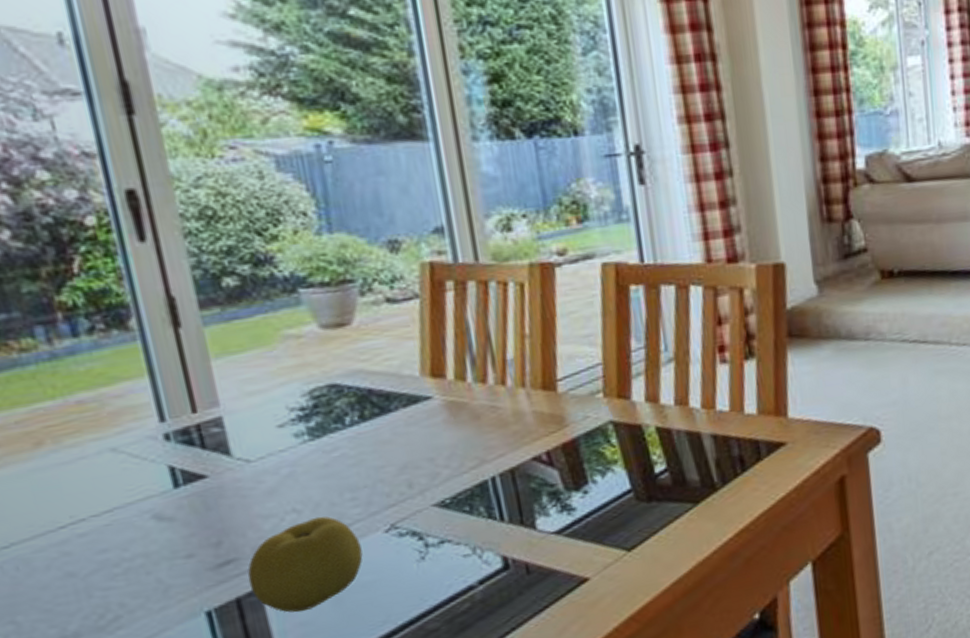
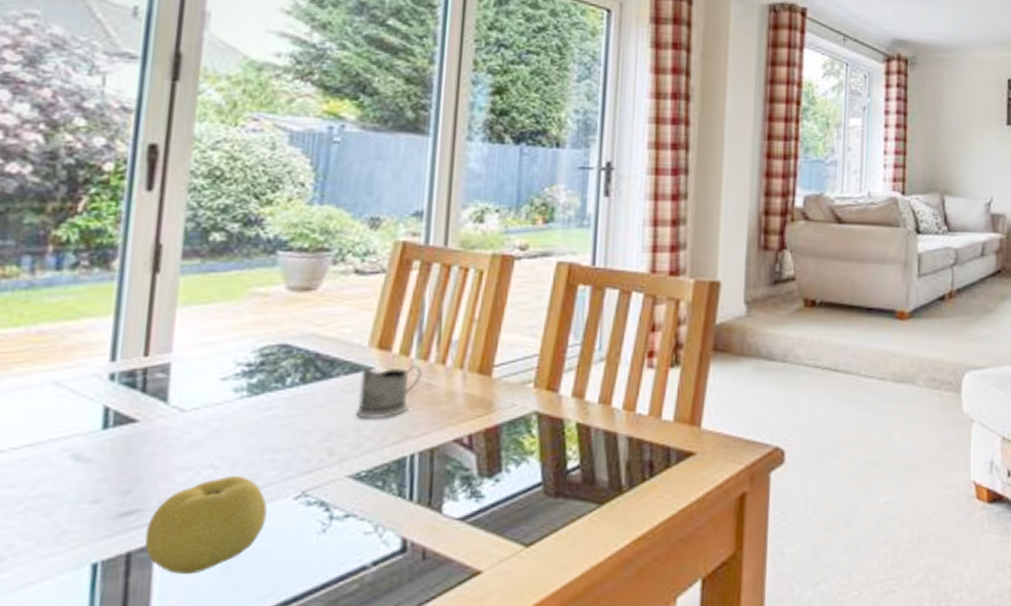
tea glass holder: none [420,389,485,448] -> present [355,365,424,418]

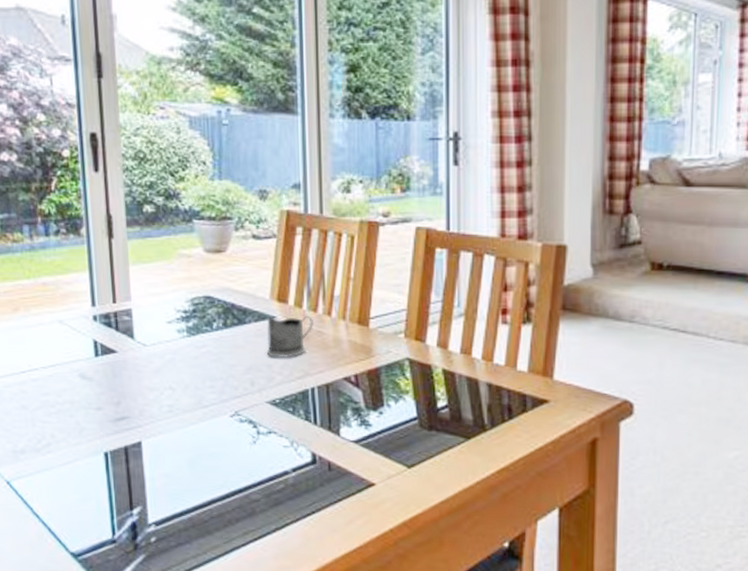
fruit: present [144,475,267,575] -> none [134,396,213,466]

